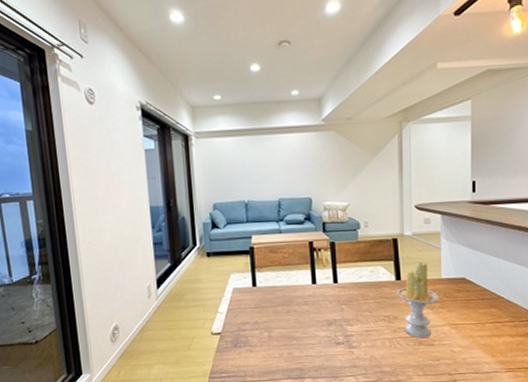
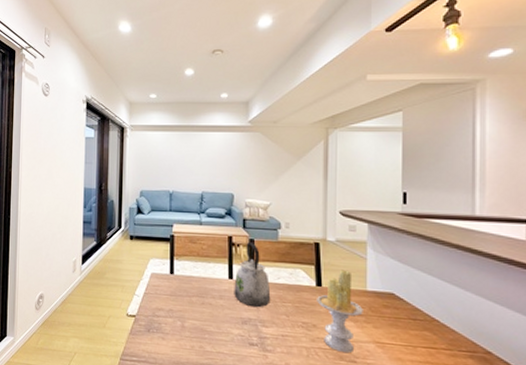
kettle: none [317,246,354,309] -> present [234,243,271,308]

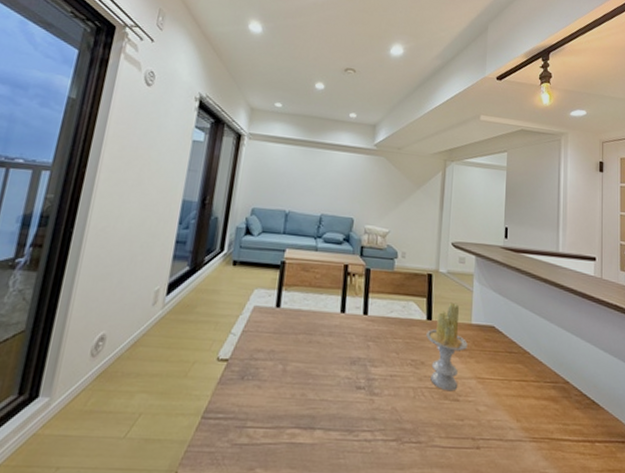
kettle: present [234,243,271,308] -> none [344,272,383,345]

